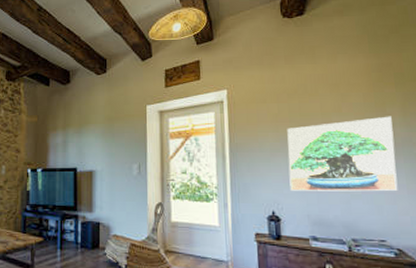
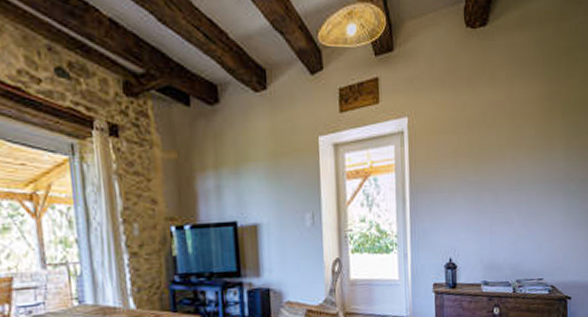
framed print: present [287,116,398,192] -> none [465,150,557,235]

